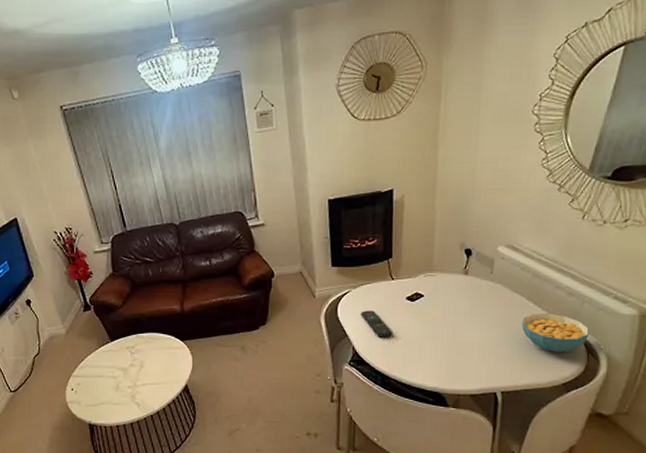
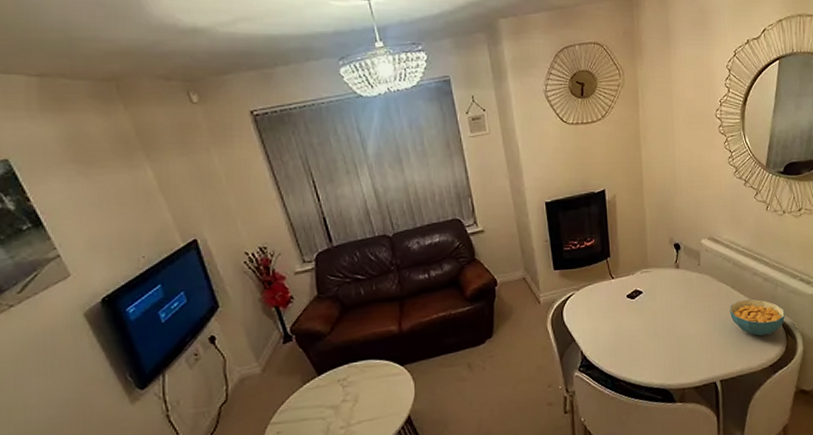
remote control: present [360,310,392,338] -> none [585,311,617,339]

